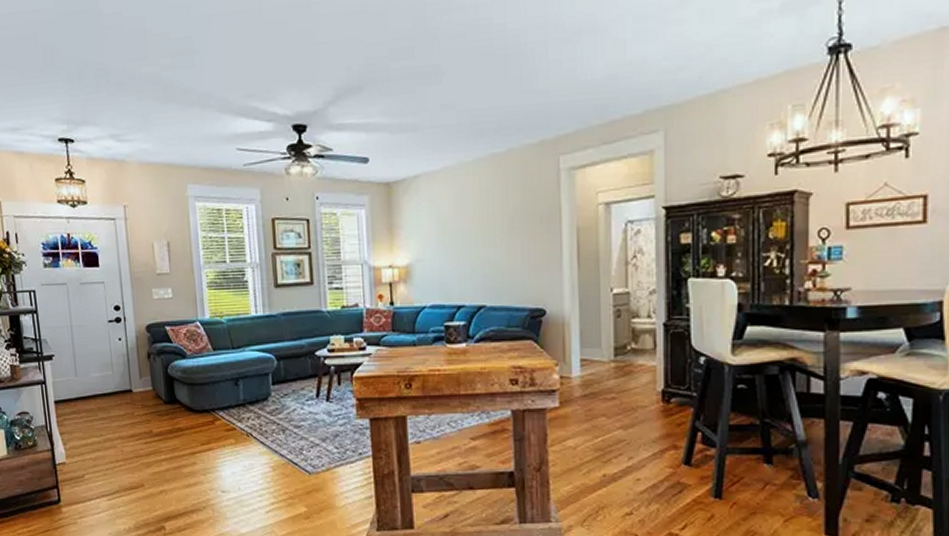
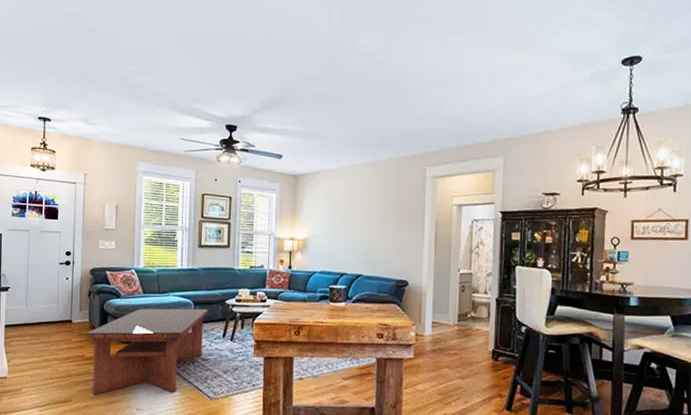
coffee table: none [150,364,295,477] -> present [86,308,208,395]

